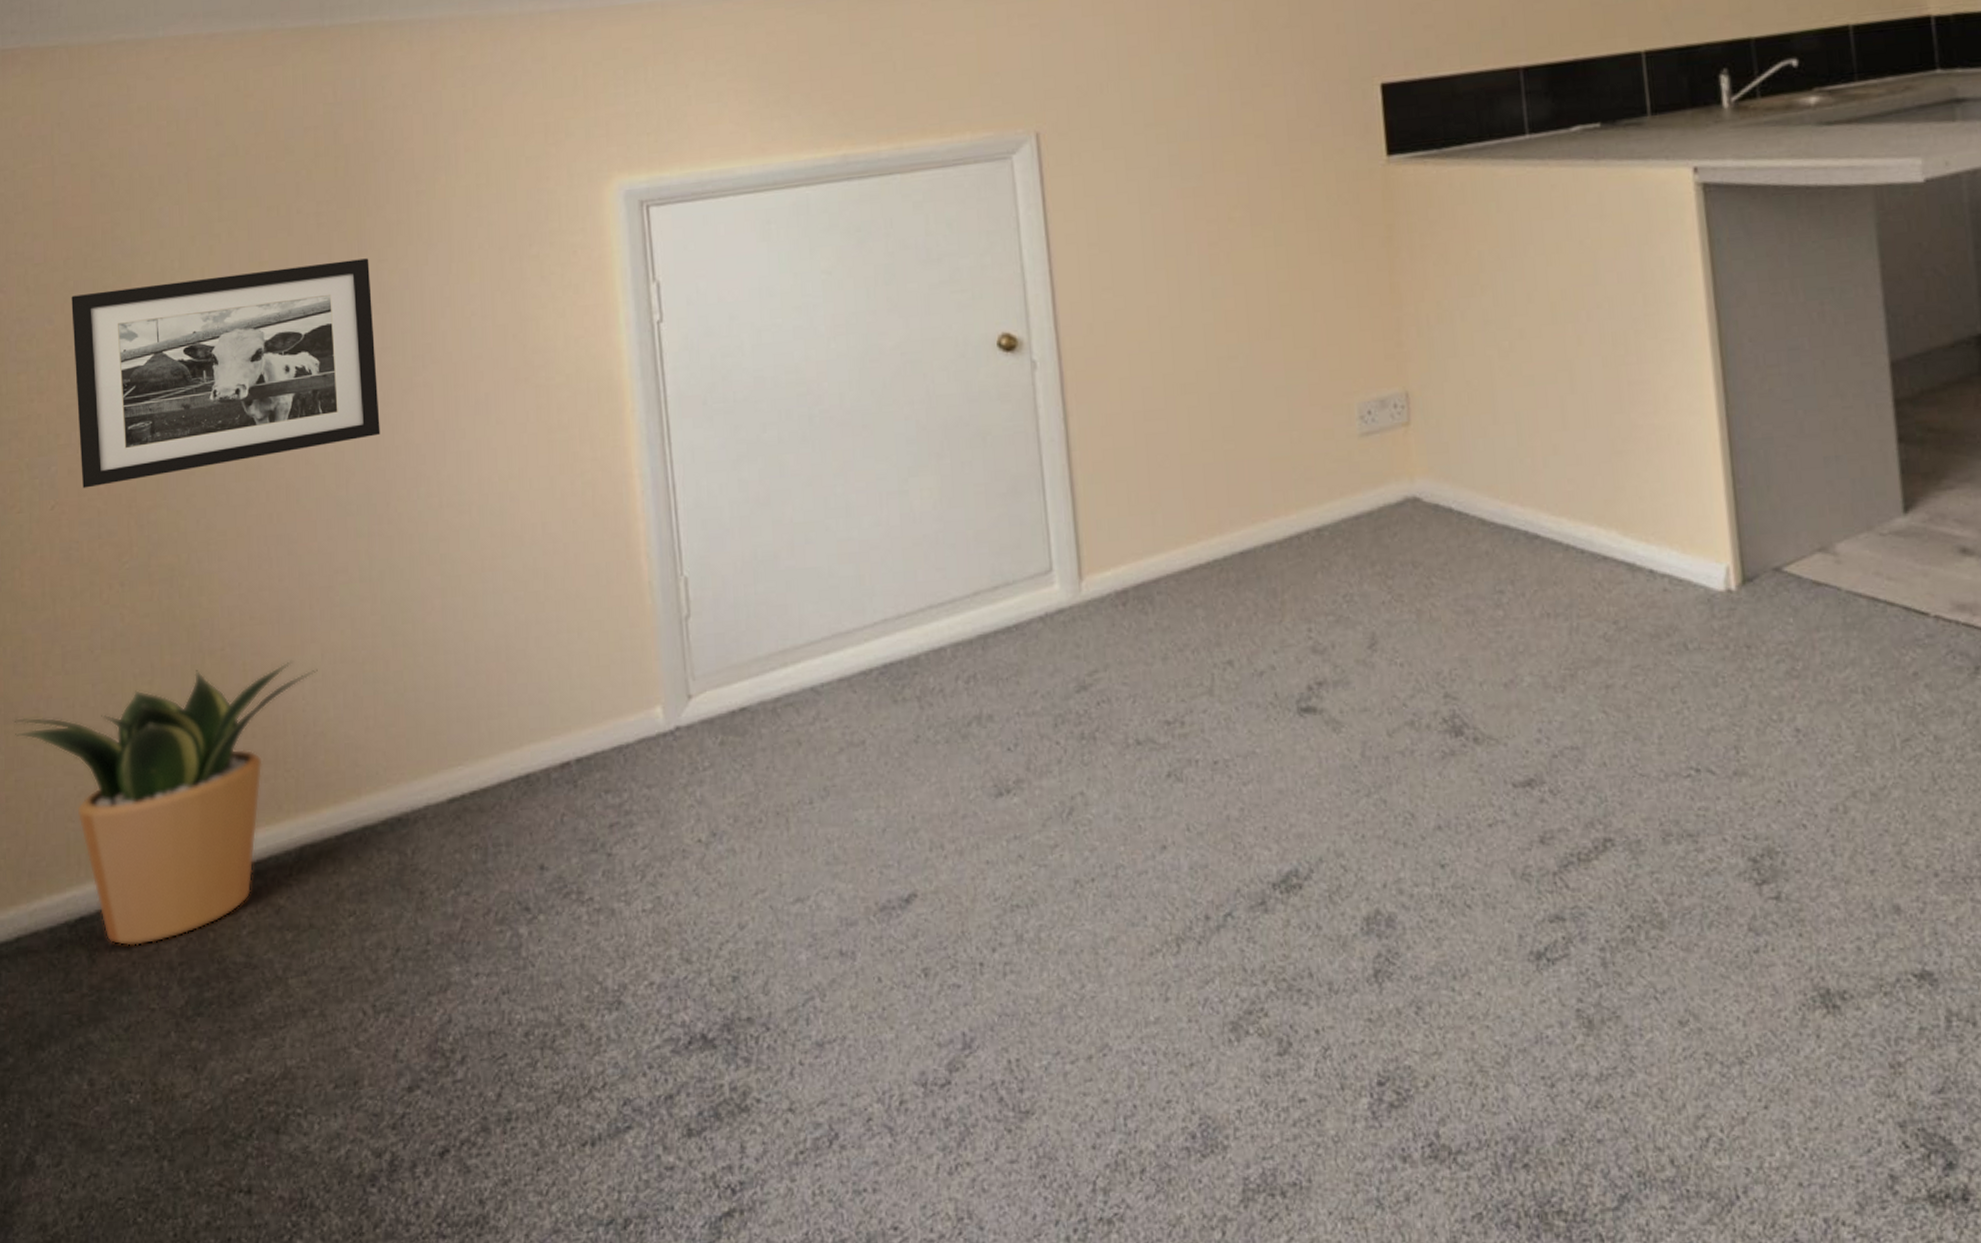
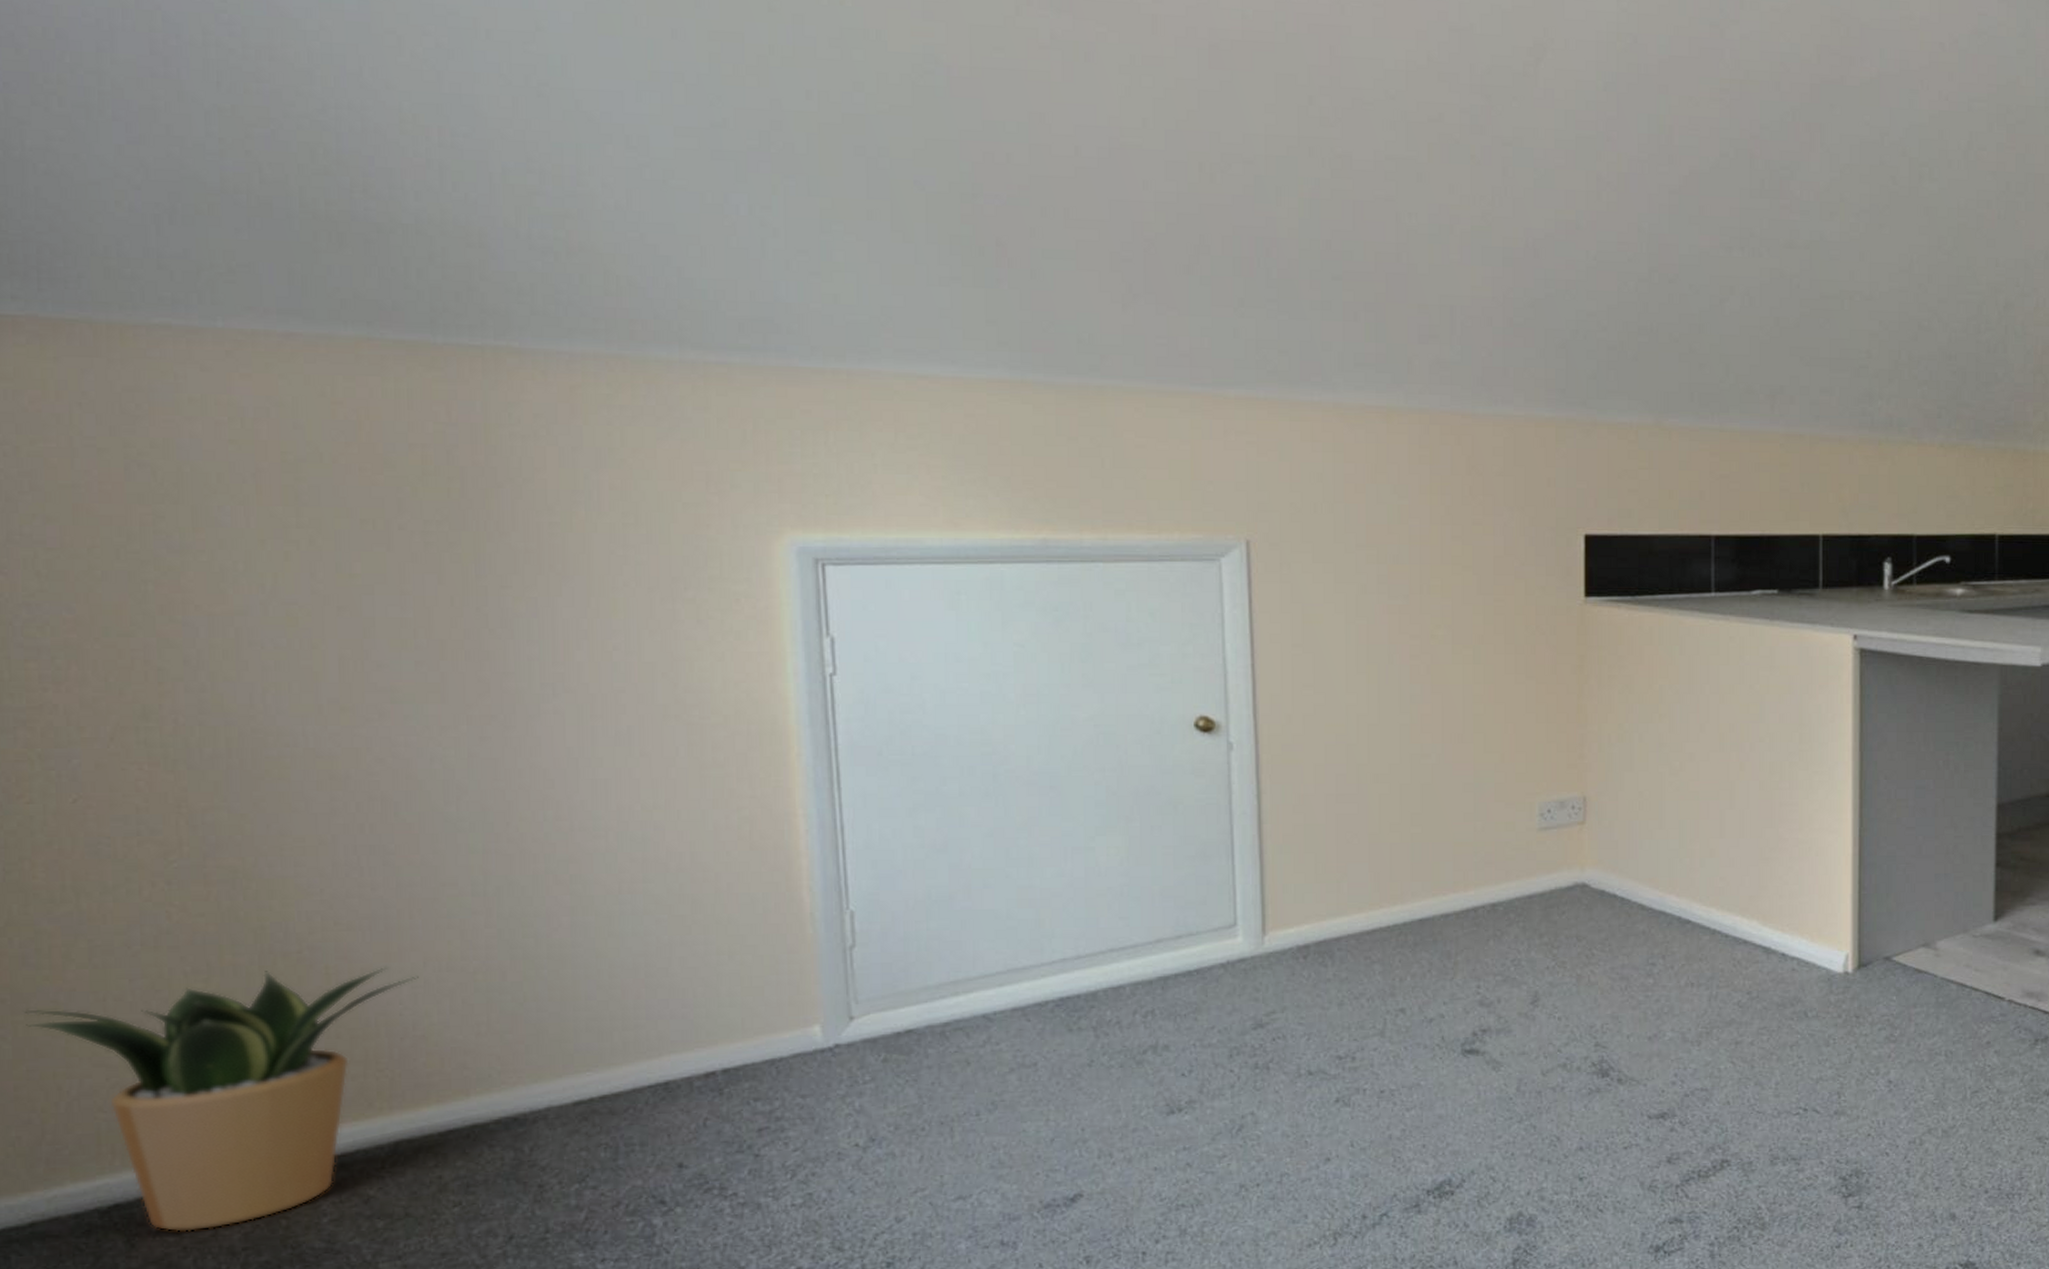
picture frame: present [71,258,381,489] -> none [98,582,500,784]

